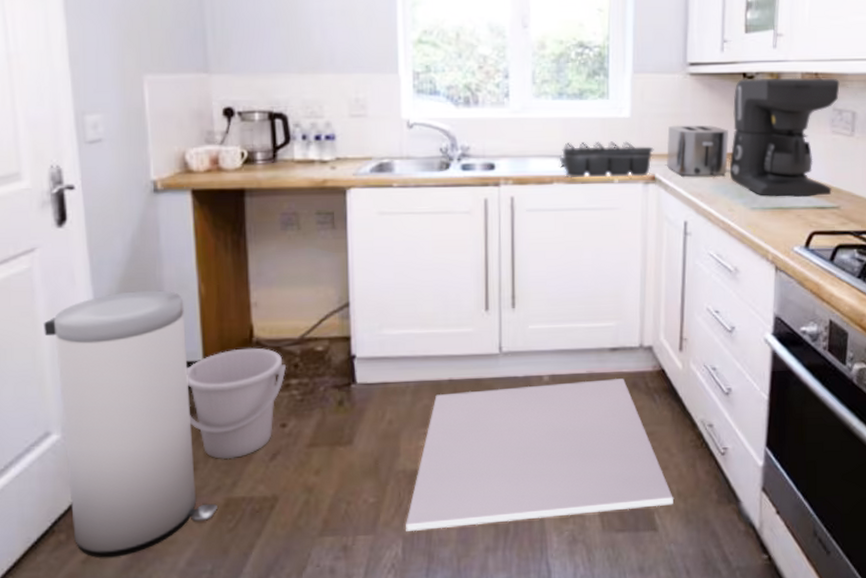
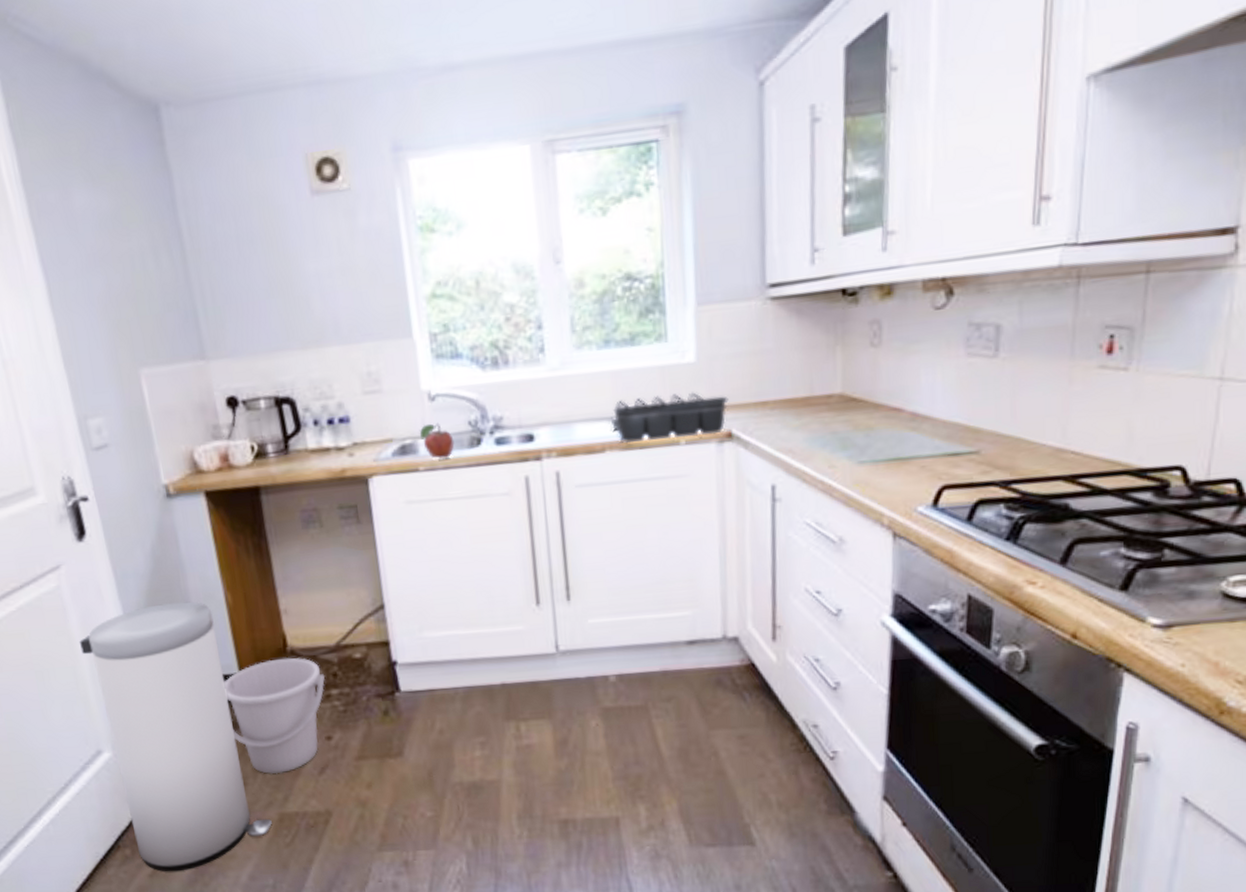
fruit: none [396,147,426,179] -> present [419,422,455,460]
door mat: present [406,378,673,531] -> none [467,675,773,846]
toaster: present [666,125,729,178] -> none [744,362,826,432]
coffee maker: present [729,77,840,197] -> none [827,282,977,445]

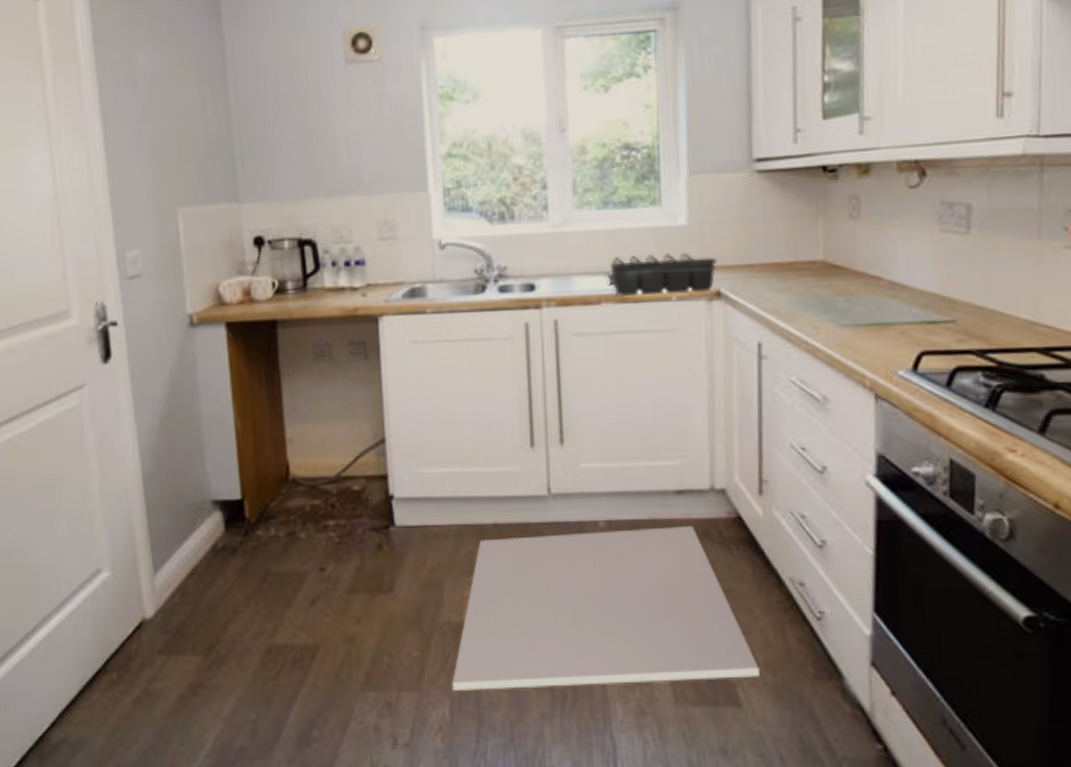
pedal bin: present [79,601,272,872] -> none [93,426,259,700]
bucket: present [223,657,325,775] -> none [226,486,324,604]
fruit: present [419,422,455,460] -> none [428,269,461,304]
door mat: none [467,675,773,846] -> present [452,525,760,691]

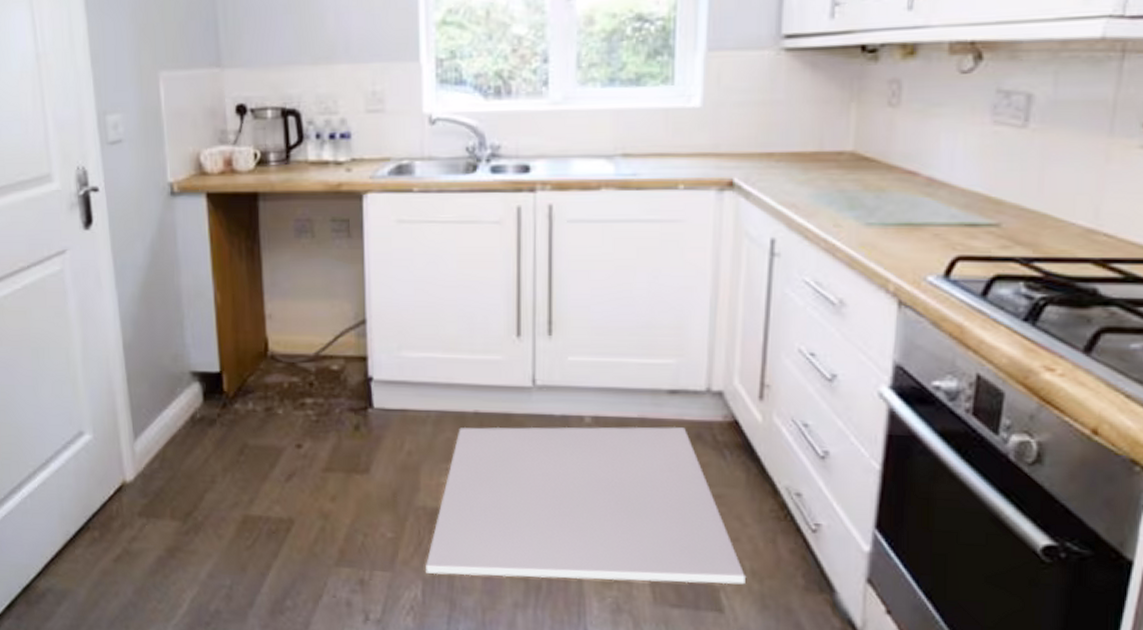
dish rack: present [607,252,718,297] -> none [610,137,733,183]

